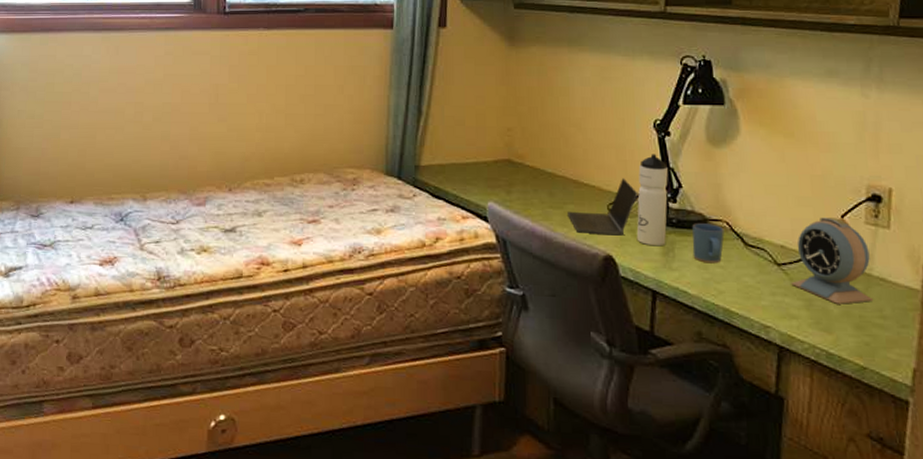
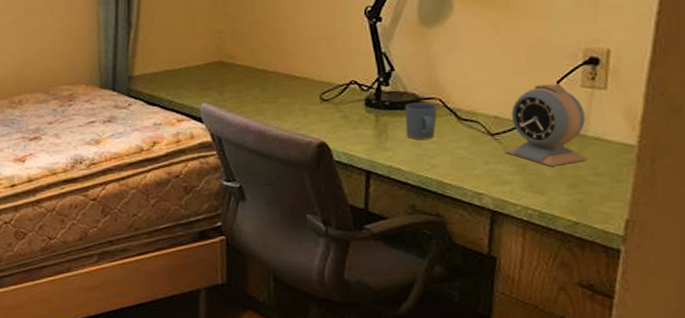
laptop computer: present [568,178,638,236] -> none [280,67,350,124]
water bottle: present [636,154,668,246] -> none [349,40,380,130]

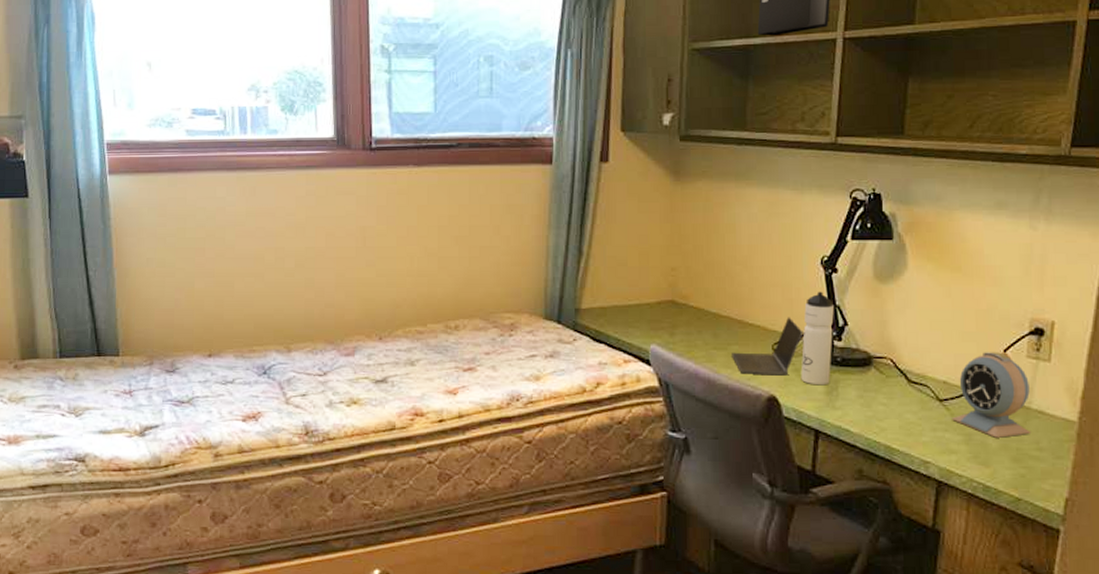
laptop computer: none [280,67,350,124] -> present [732,317,804,376]
water bottle: none [349,40,380,130] -> present [800,291,834,386]
mug: present [405,102,438,140] -> none [856,361,888,401]

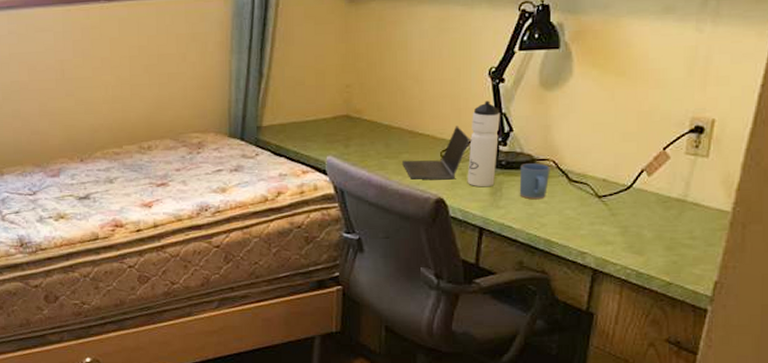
mug: none [856,361,888,401] -> present [519,163,550,200]
alarm clock: present [952,351,1032,438] -> none [610,149,686,229]

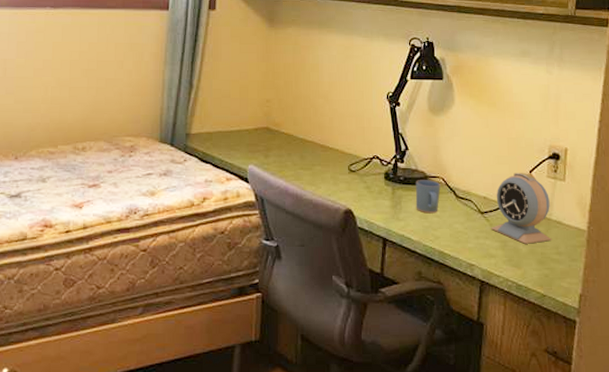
laptop computer: present [402,126,471,180] -> none [315,142,373,192]
water bottle: present [467,100,500,187] -> none [371,121,398,200]
alarm clock: none [610,149,686,229] -> present [491,172,552,244]

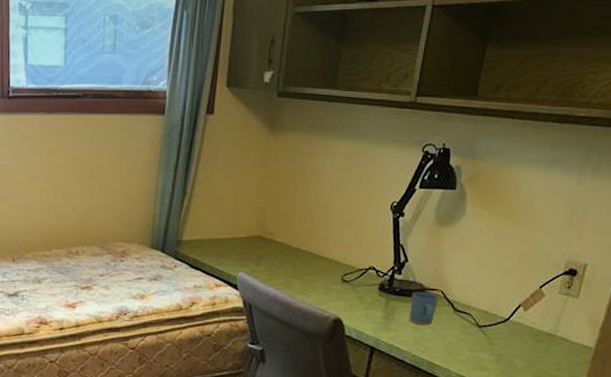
alarm clock: present [491,172,552,244] -> none [487,287,558,359]

